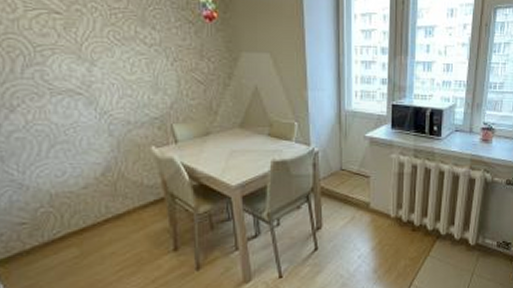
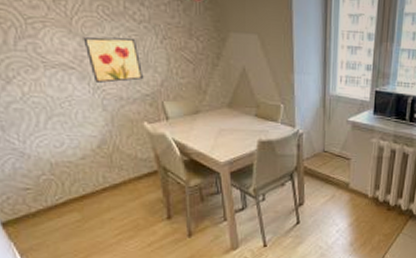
wall art: none [92,61,152,107] -> present [83,37,143,83]

